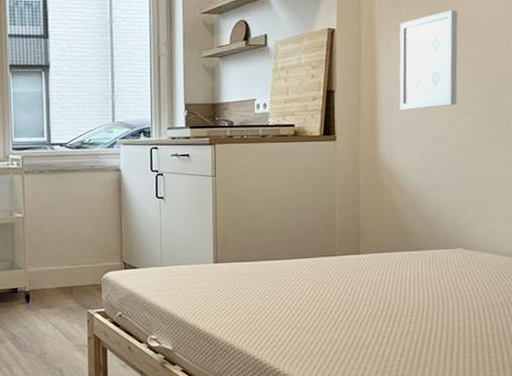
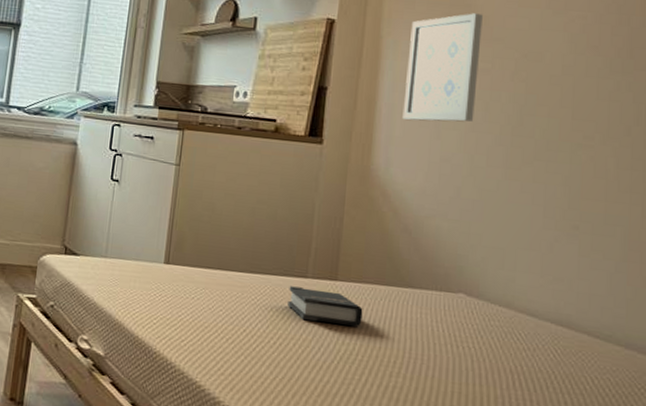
hardback book: none [321,263,384,291] -> present [288,286,363,326]

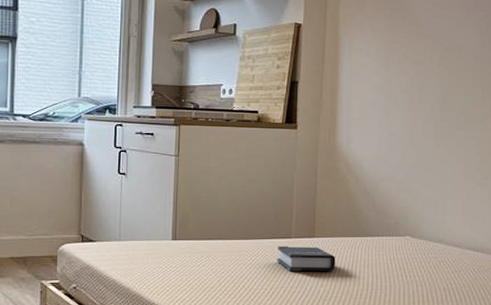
wall art: present [402,13,483,122] -> none [358,15,416,105]

